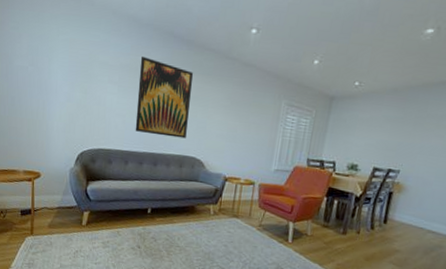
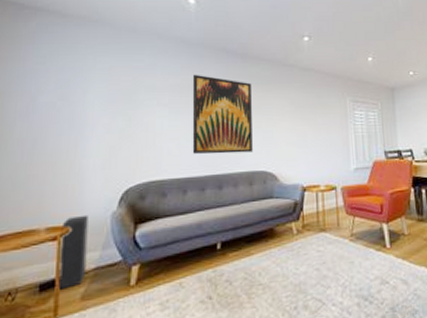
speaker: none [33,166,53,217] -> present [58,214,88,290]

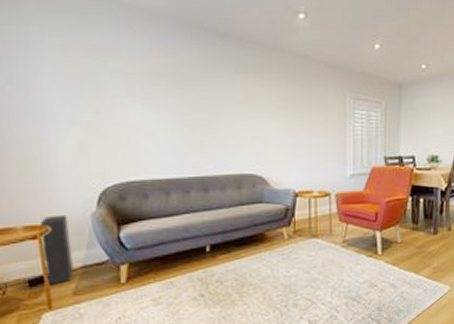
wall art: present [192,74,253,154] -> none [165,57,240,154]

